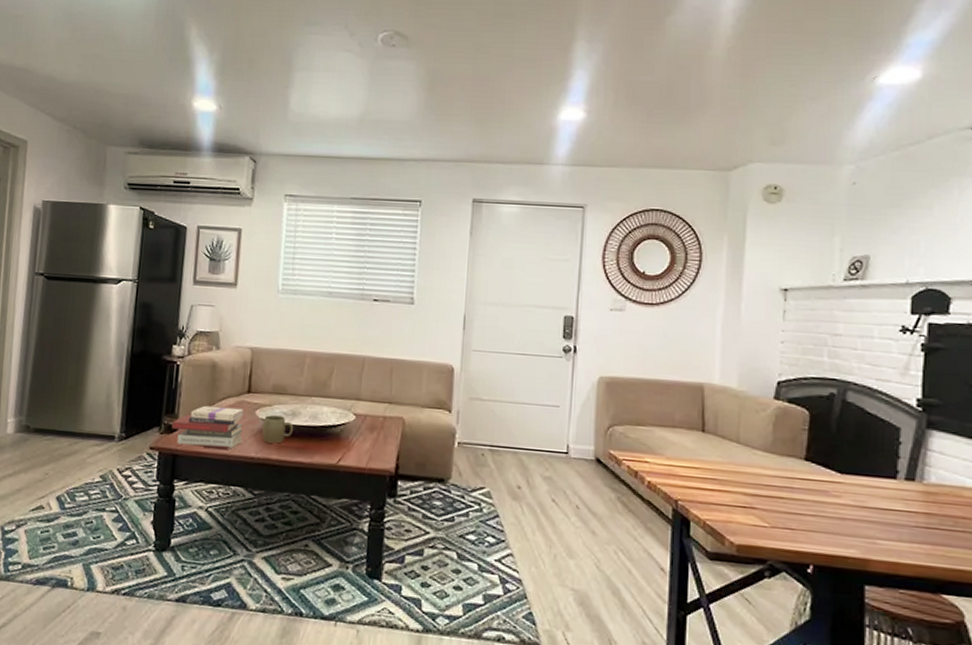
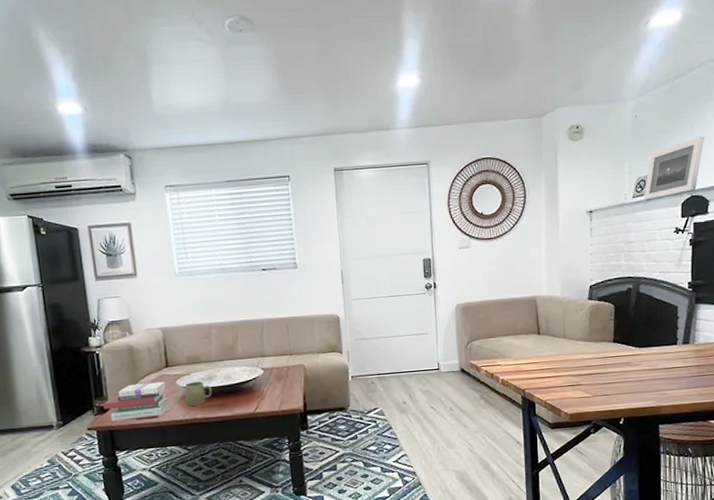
picture frame: none [858,217,947,288] -> present [643,136,705,202]

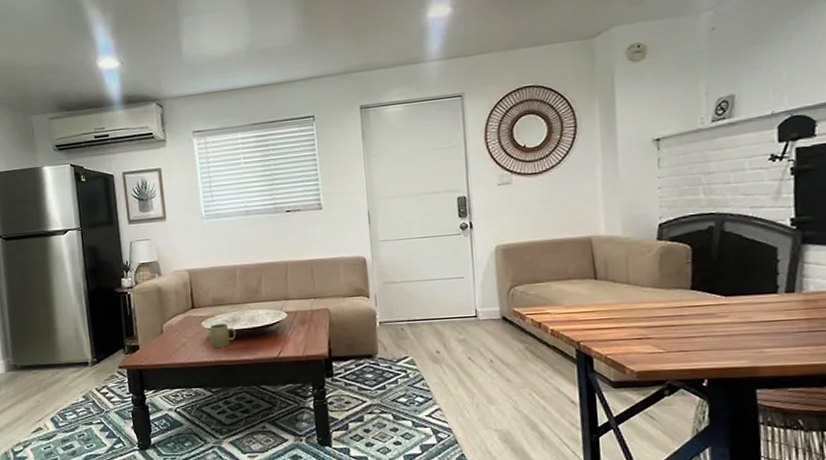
books: present [103,381,171,422] -> none [133,322,196,361]
picture frame: present [643,136,705,202] -> none [726,45,807,125]

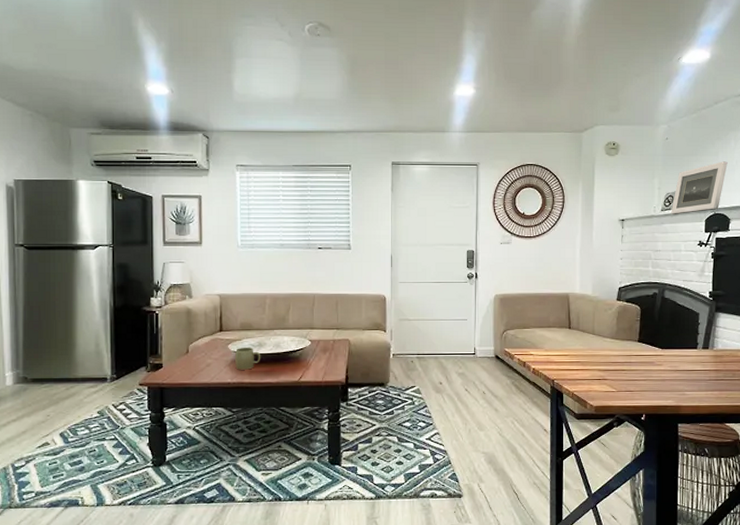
picture frame: none [726,45,807,125] -> present [671,161,728,215]

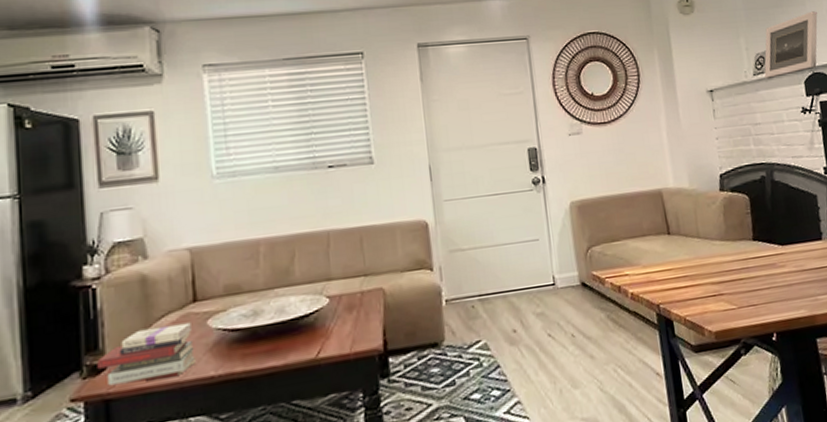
books: none [157,344,220,379] -> present [97,322,197,387]
mug: present [234,347,261,370] -> none [217,319,259,356]

